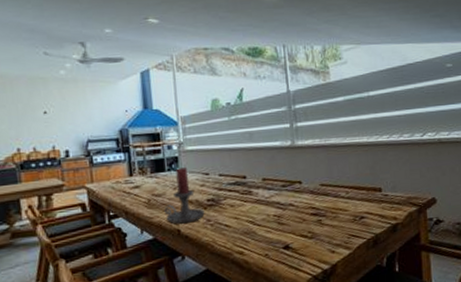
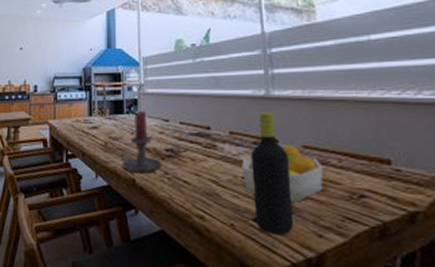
fruit bowl: none [273,184,336,230] -> present [242,144,324,202]
bottle: none [280,159,314,257] -> present [251,112,294,236]

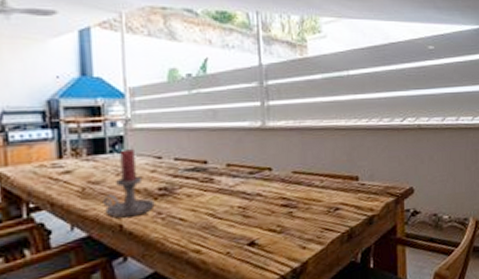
fruit bowl: present [242,144,324,202] -> none [238,171,309,223]
bottle: present [251,112,294,236] -> none [247,142,284,255]

